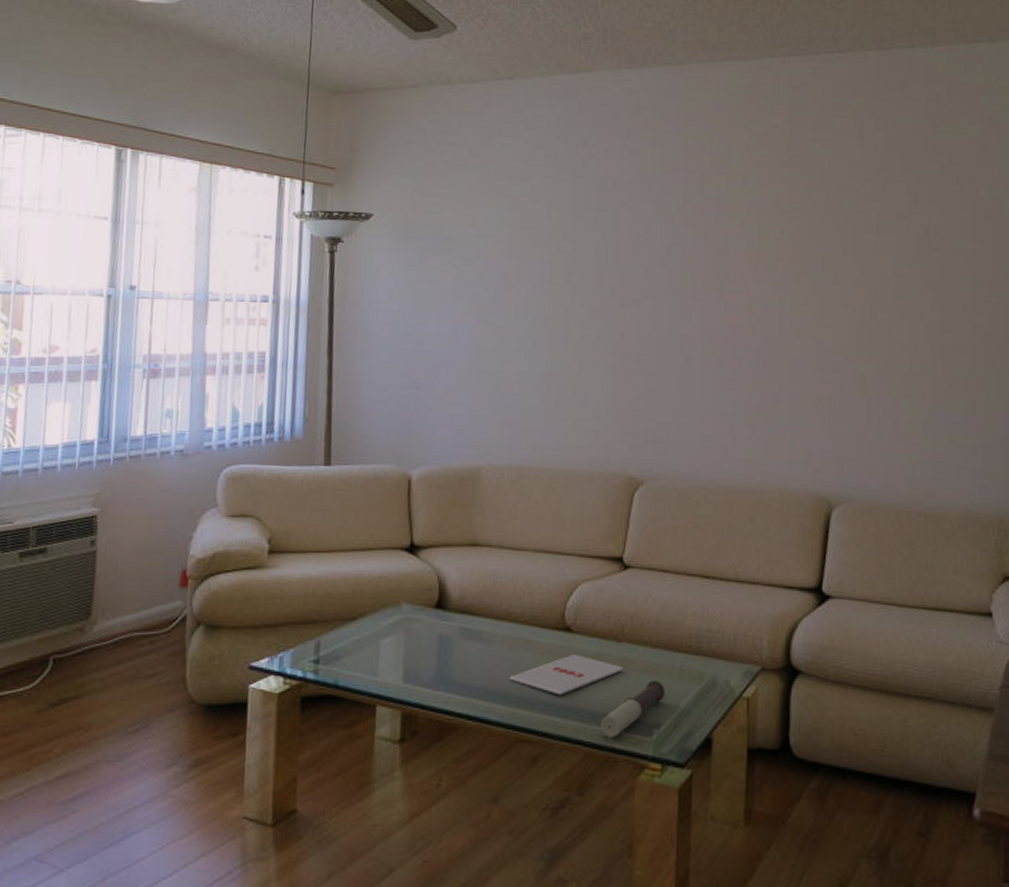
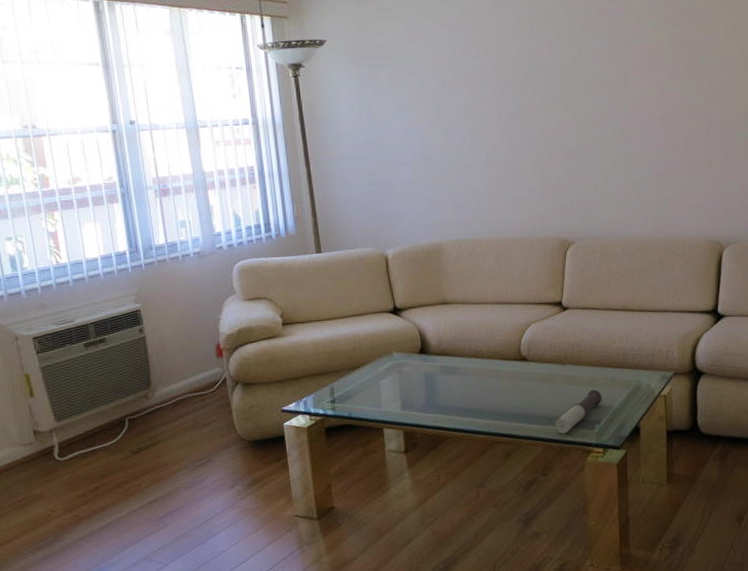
magazine: present [509,655,624,696] -> none [483,377,569,408]

